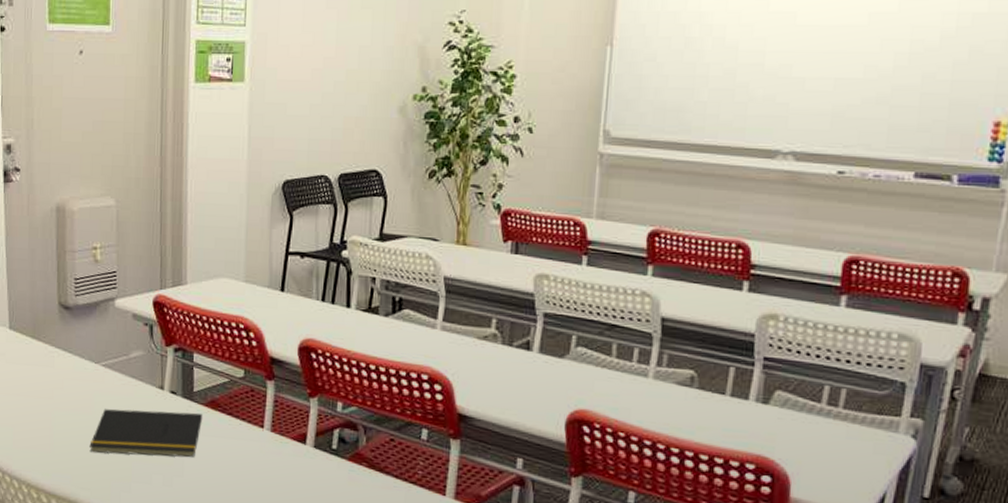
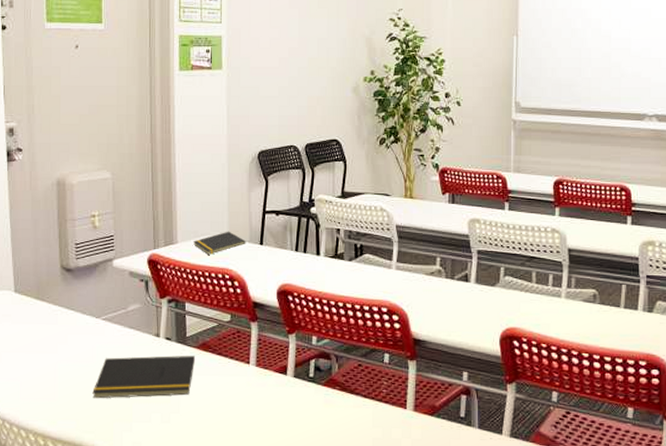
notepad: none [205,273,265,300] -> present [193,231,246,255]

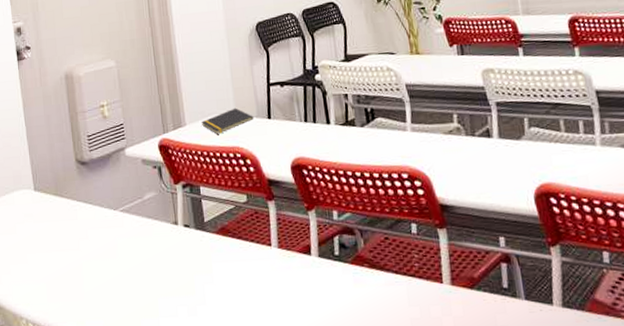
notepad: present [92,355,196,399] -> none [117,241,216,295]

